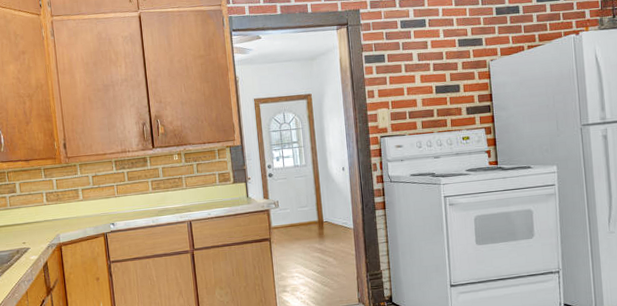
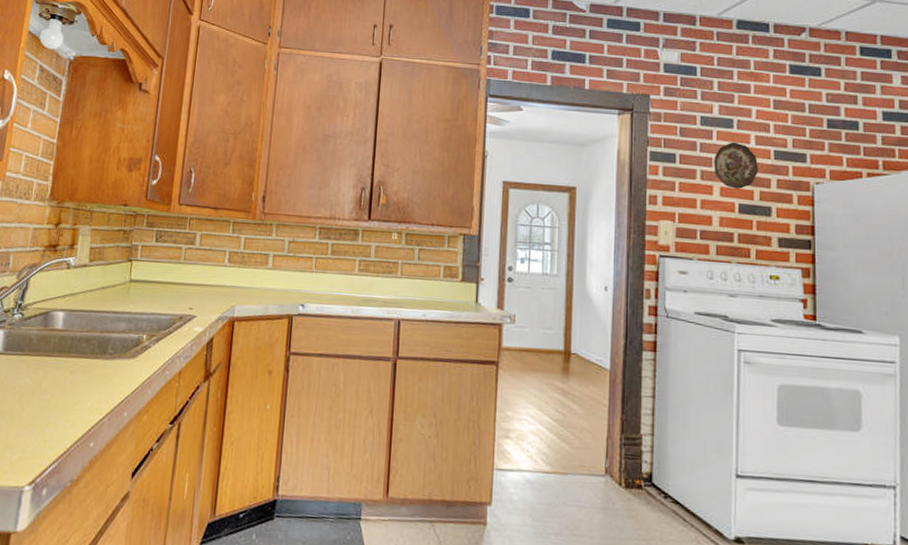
decorative plate: none [413,37,448,75] -> present [714,142,758,189]

